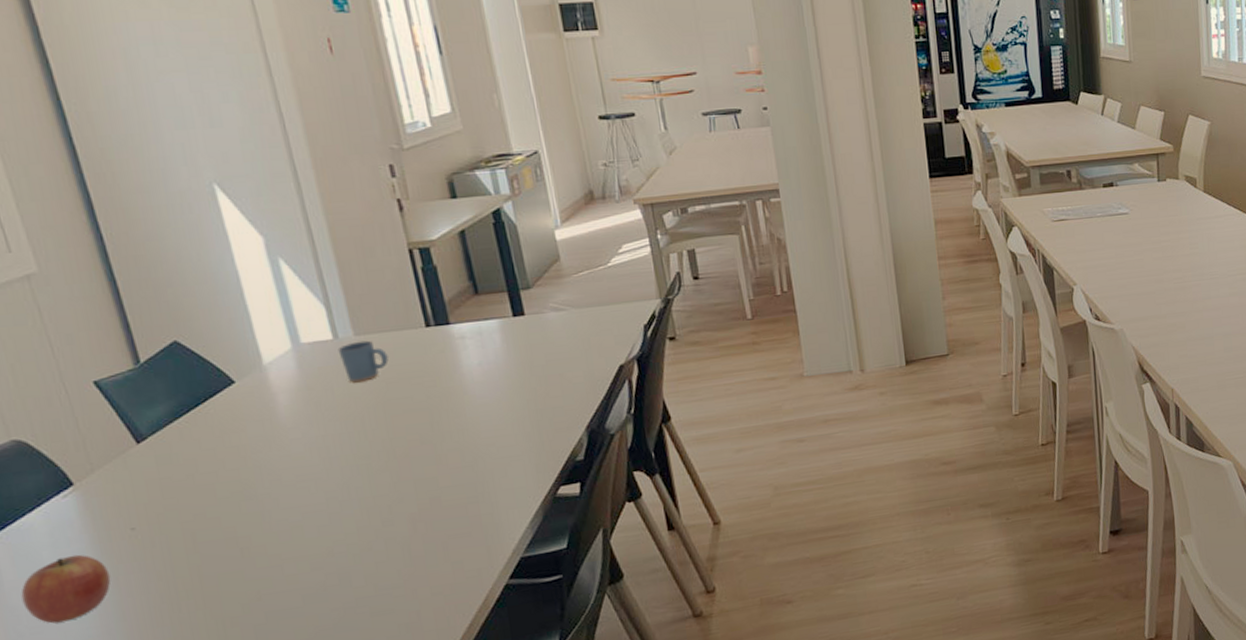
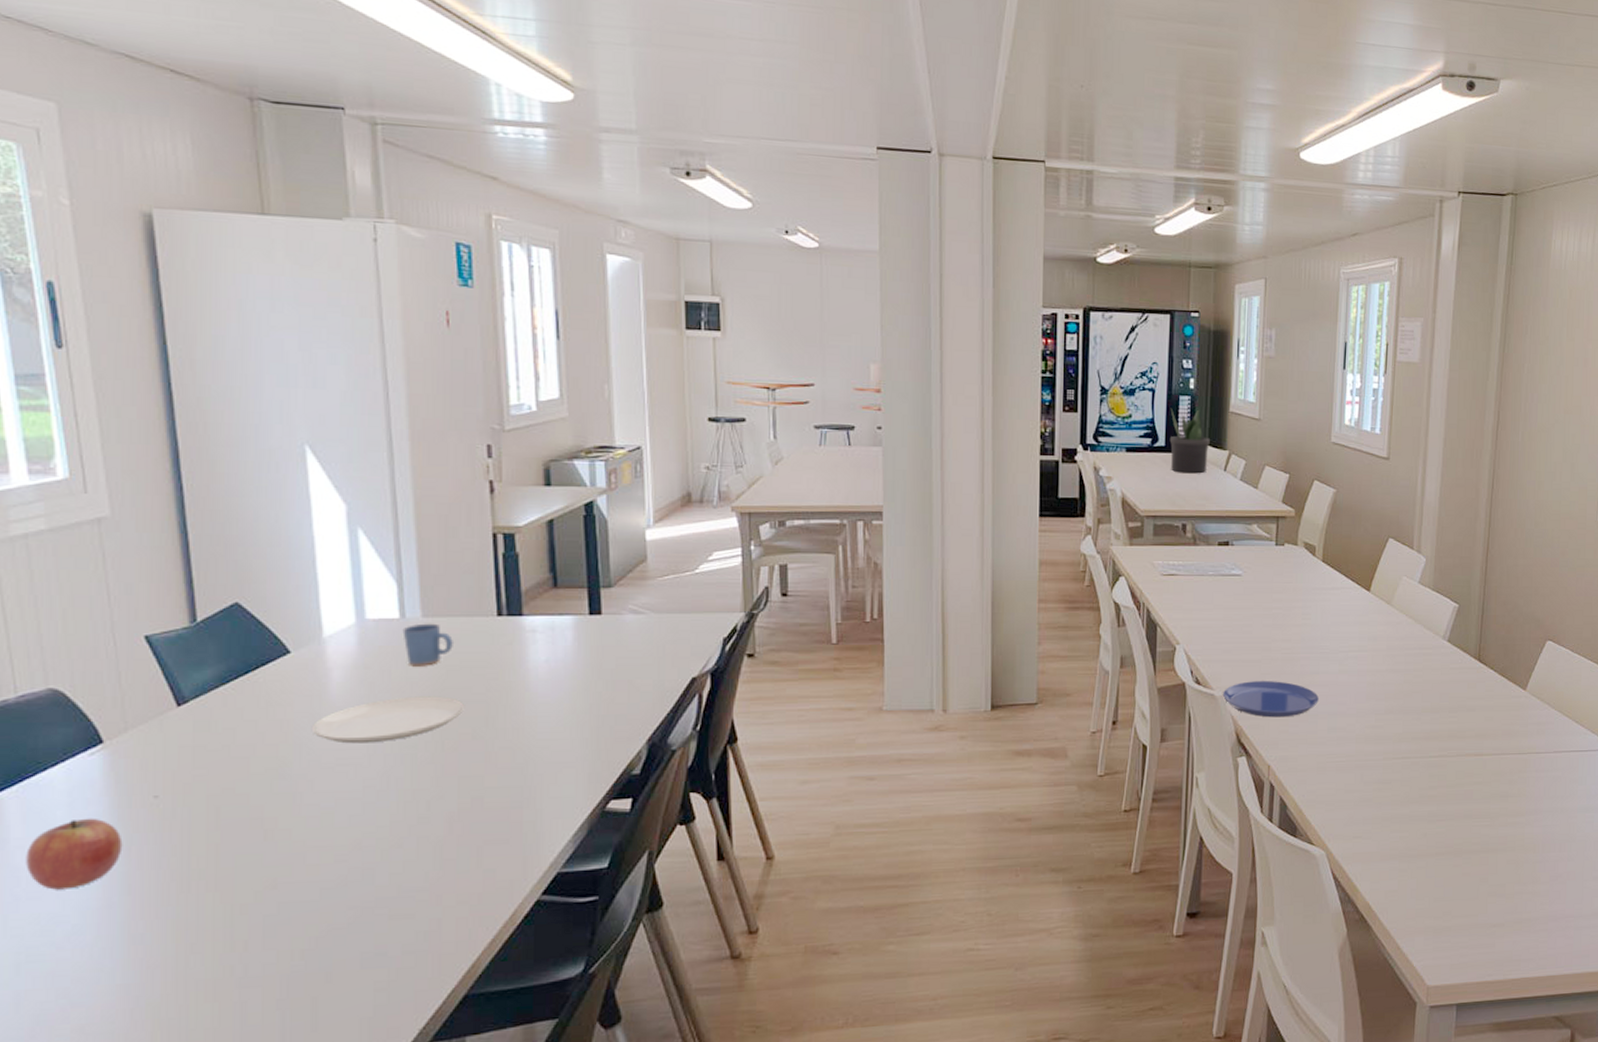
plate: none [267,407,410,461] -> present [311,696,465,744]
planter: none [1043,59,1085,122] -> present [1169,408,1210,474]
plate: none [1123,309,1213,345] -> present [1223,681,1319,718]

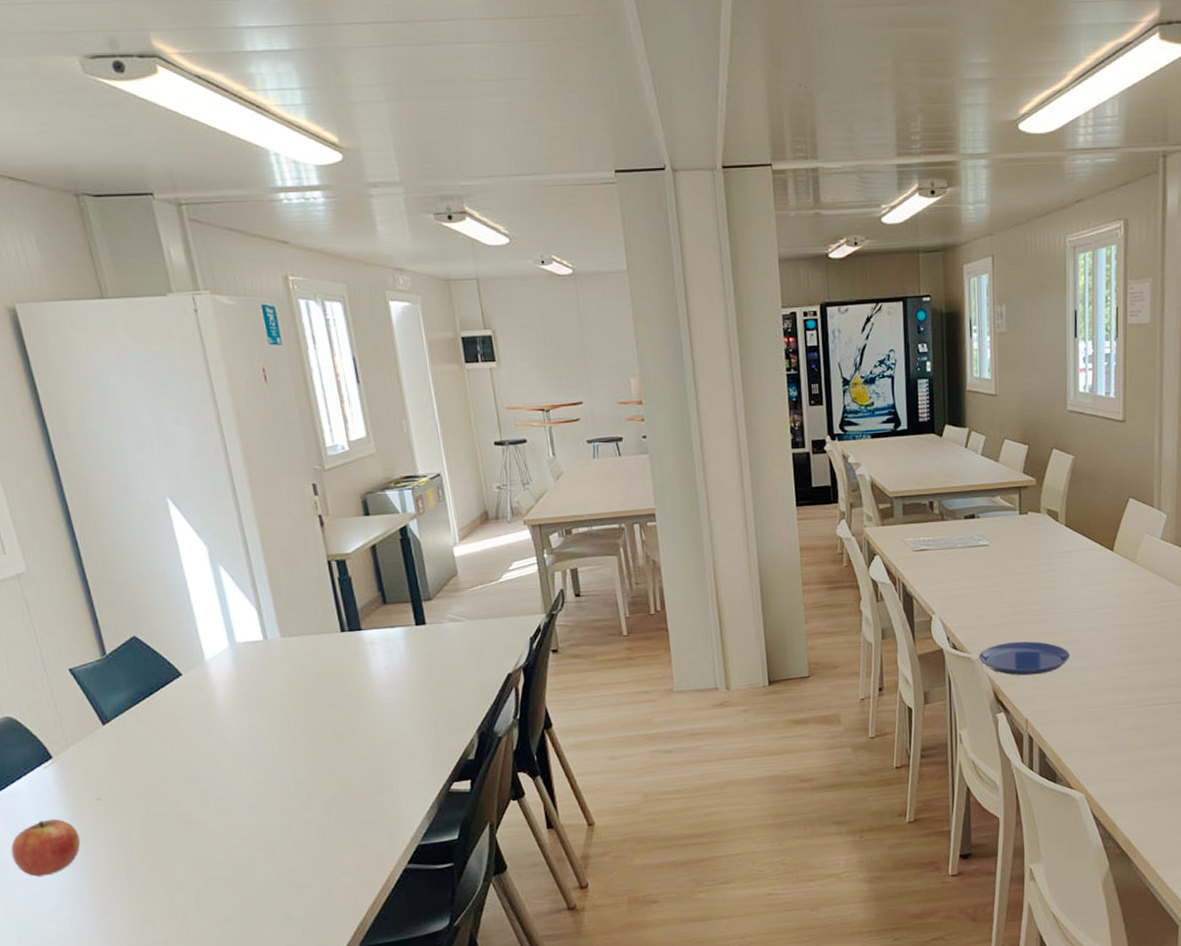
plate: present [311,696,465,744] -> none [207,703,326,748]
mug: present [402,623,455,666] -> none [267,642,310,679]
planter: present [1169,408,1210,474] -> none [910,392,950,454]

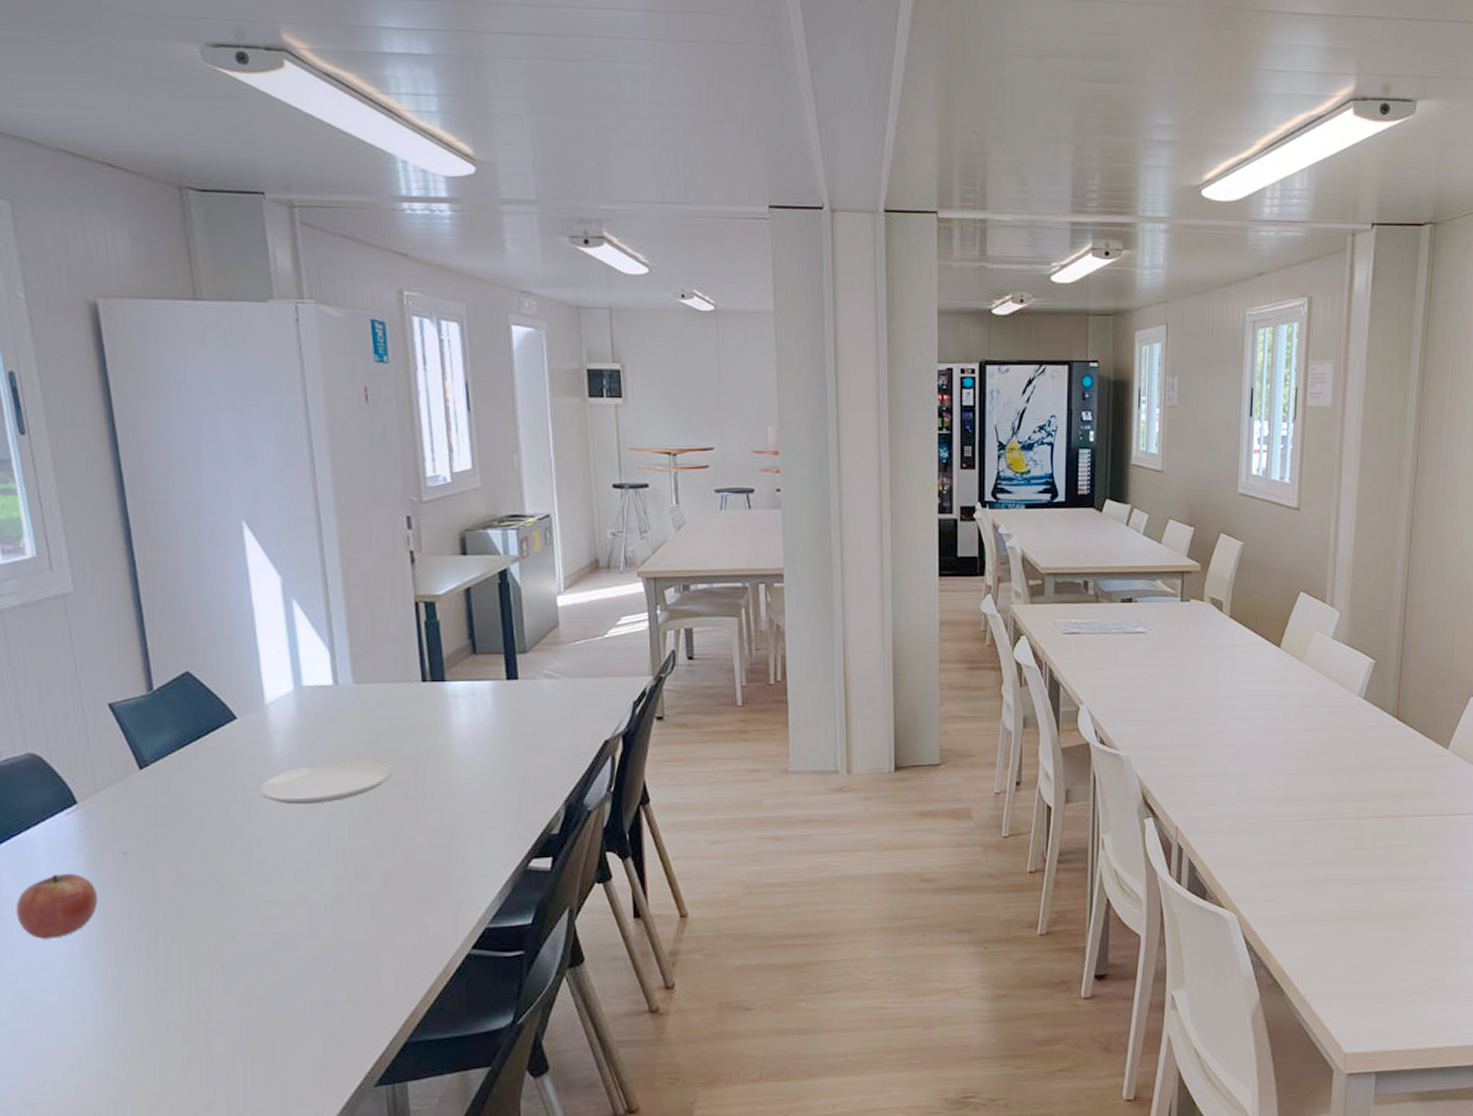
plate: none [207,703,326,748] -> present [258,759,396,804]
plate: present [979,641,1070,676] -> none [1129,741,1228,778]

